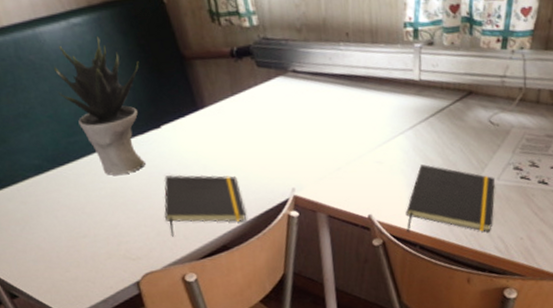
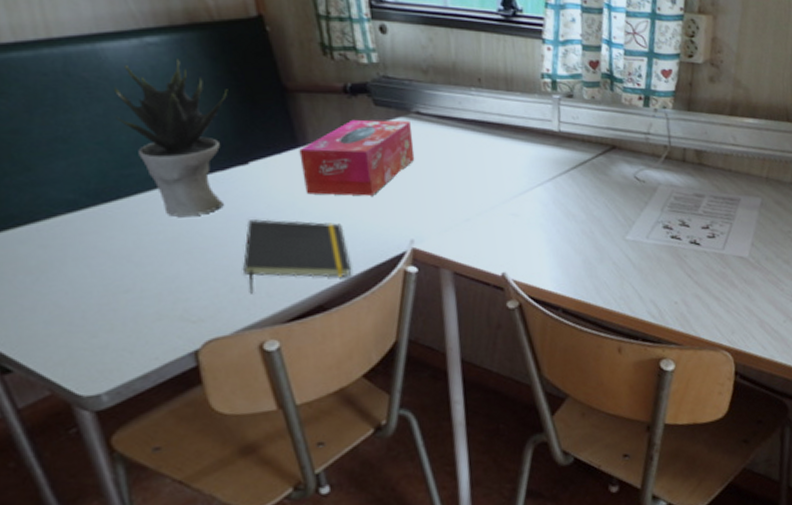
tissue box: none [199,79,293,152] -> present [299,119,415,196]
notepad: present [405,164,495,232] -> none [545,219,644,295]

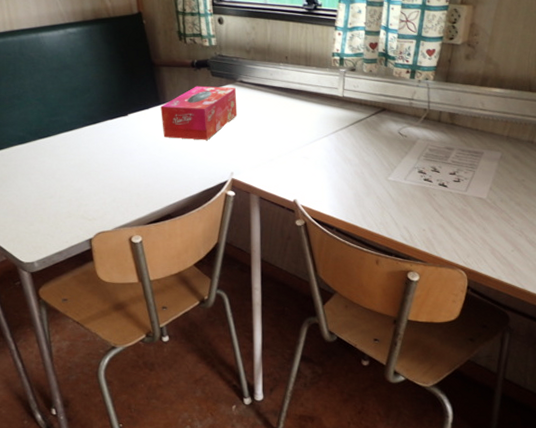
potted plant: present [114,59,228,217] -> none [49,43,117,150]
notepad: present [242,219,352,294] -> none [121,154,191,204]

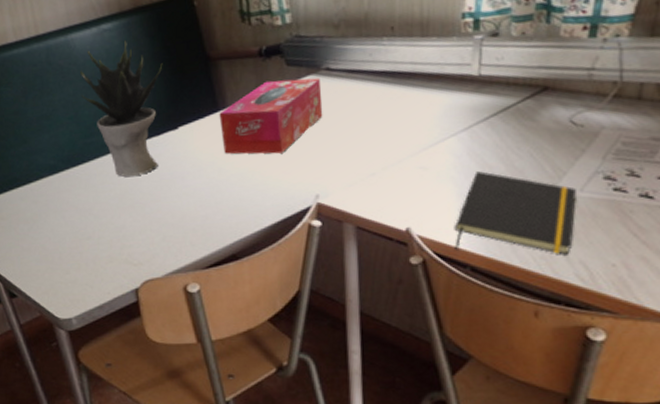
potted plant: none [49,43,117,150] -> present [80,40,163,177]
notepad: none [325,162,403,222] -> present [454,171,577,255]

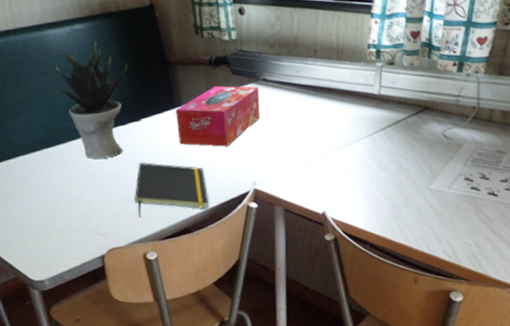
notepad: none [171,178,261,243] -> present [134,163,209,217]
notepad: present [454,171,577,255] -> none [358,169,446,236]

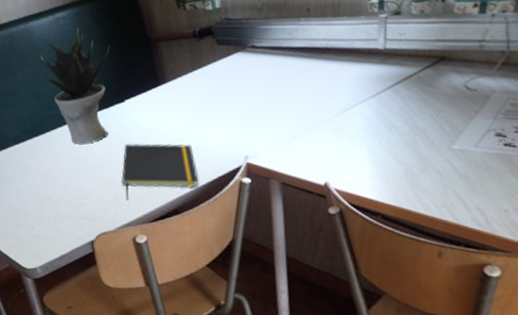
tissue box: present [176,85,260,147] -> none [160,54,250,123]

